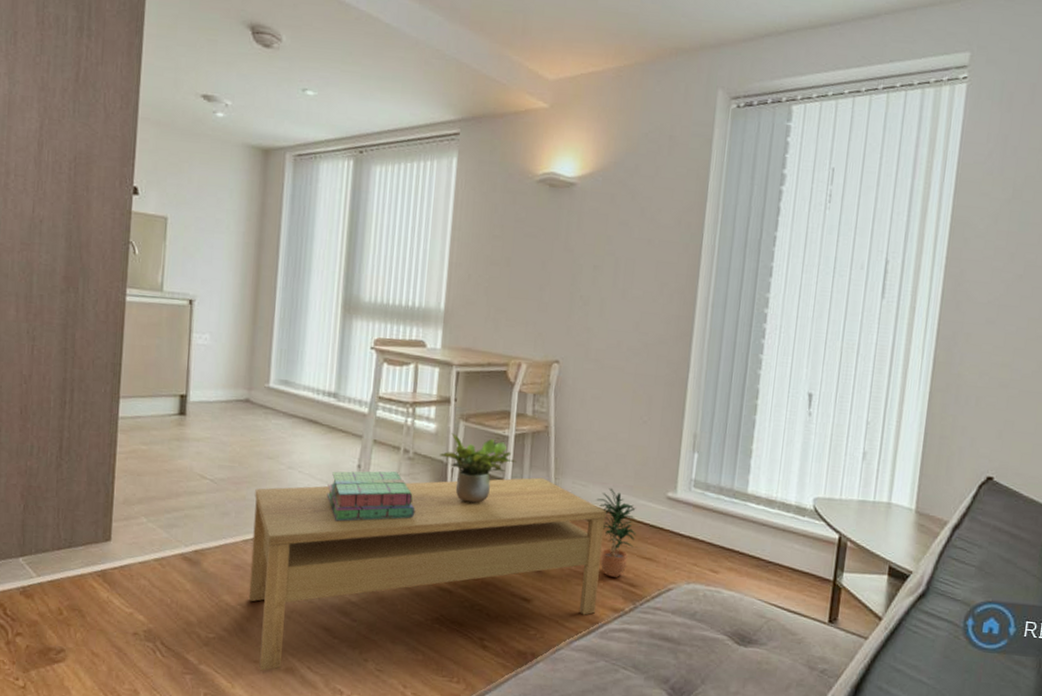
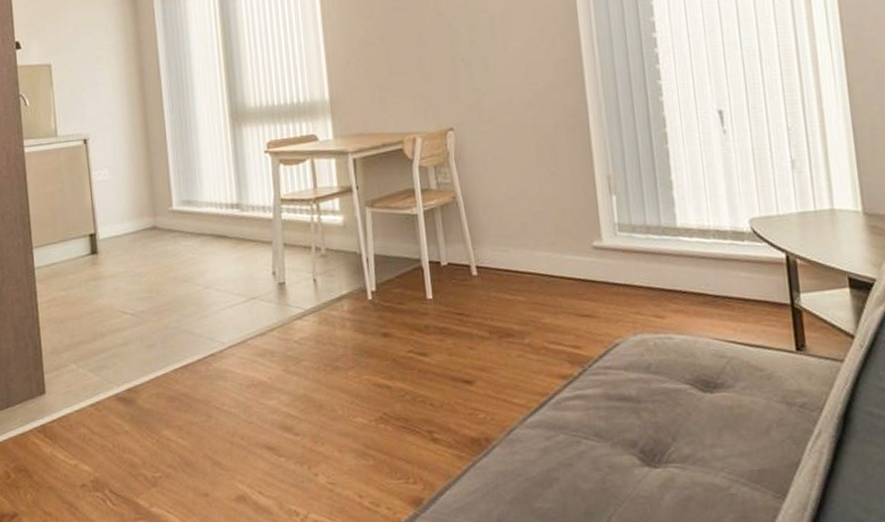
coffee table: present [248,477,606,671] -> none [176,250,543,504]
stack of books: present [327,471,415,522] -> none [246,272,338,334]
potted plant: present [439,432,517,503] -> none [351,220,430,290]
potted plant: present [596,488,636,577] -> none [519,248,569,342]

